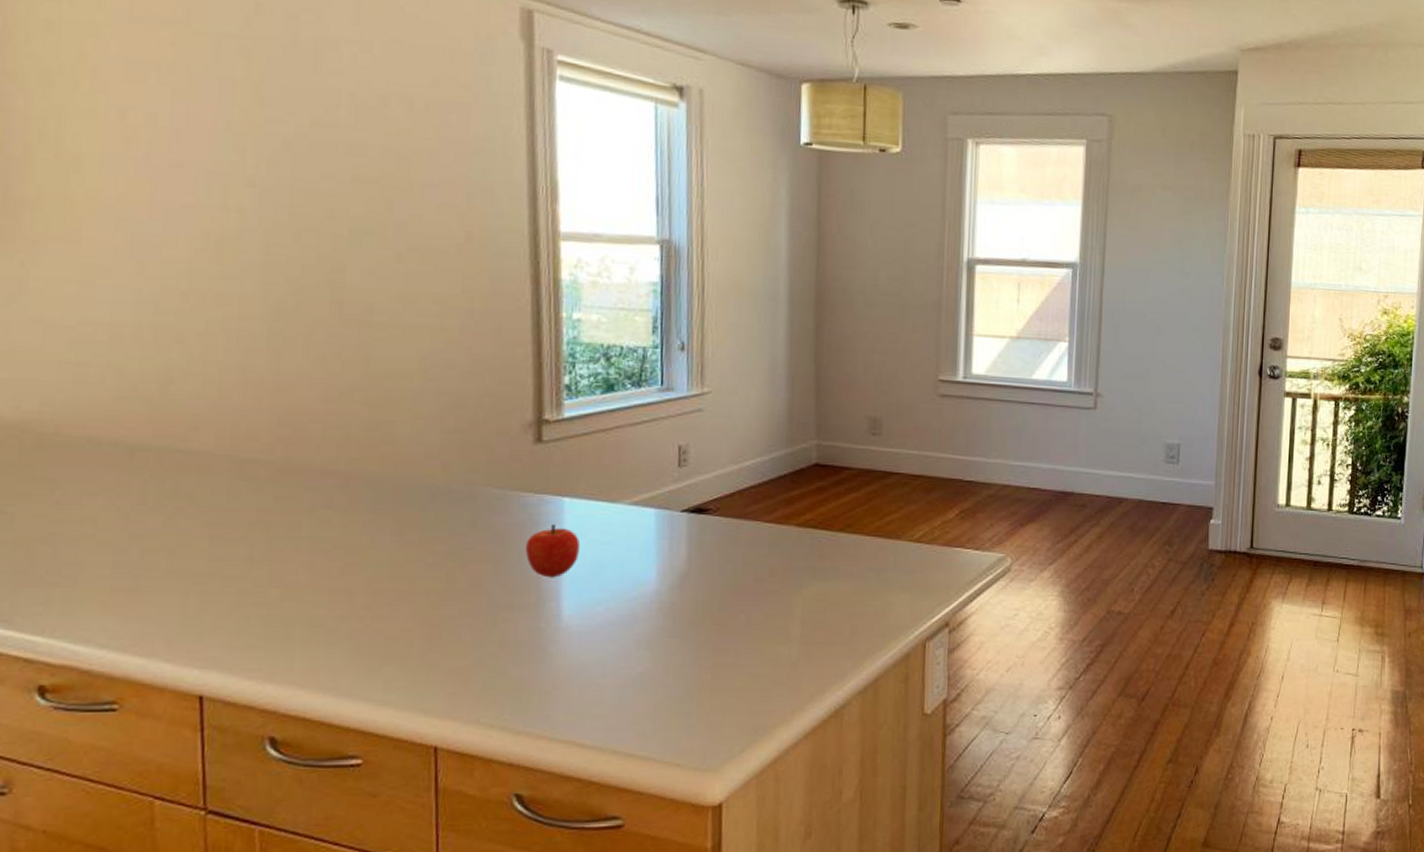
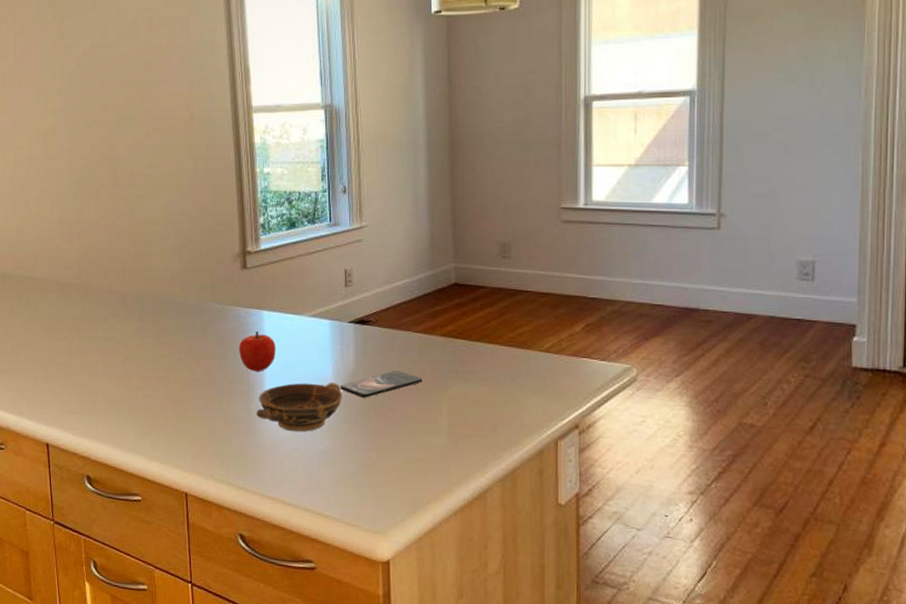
bowl: none [547,586,669,653] -> present [256,382,343,432]
smartphone: none [666,568,773,605] -> present [340,370,423,398]

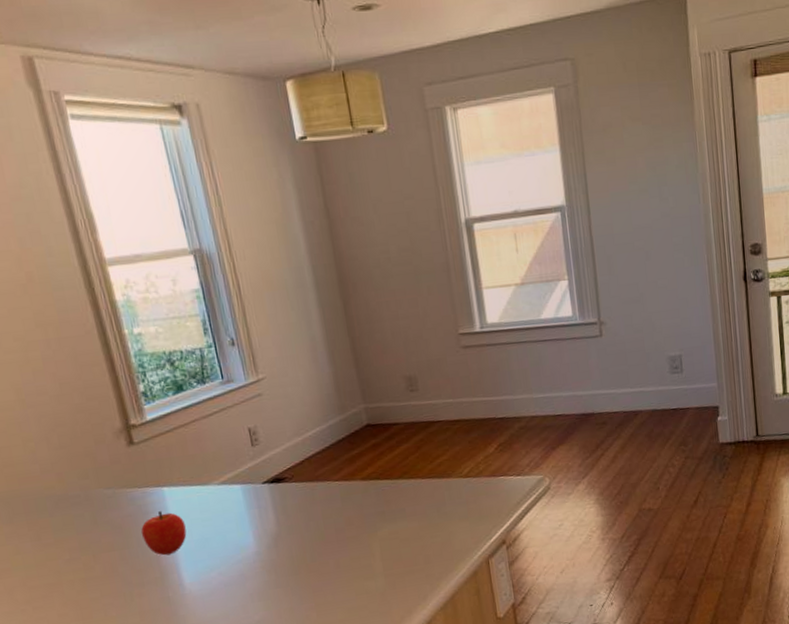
bowl: present [256,382,343,432] -> none [175,548,270,610]
smartphone: present [340,370,423,398] -> none [265,522,351,559]

